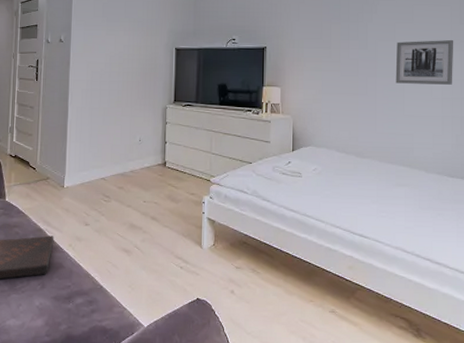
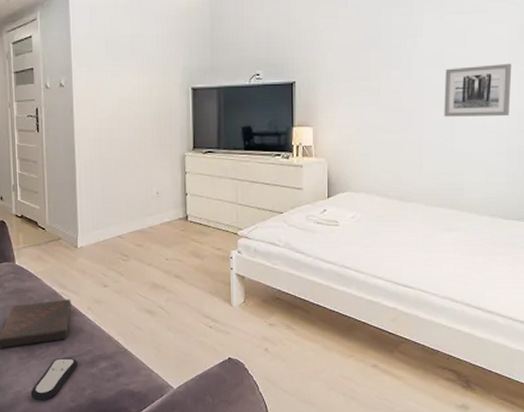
remote control: none [8,293,55,334] -> present [30,358,78,400]

